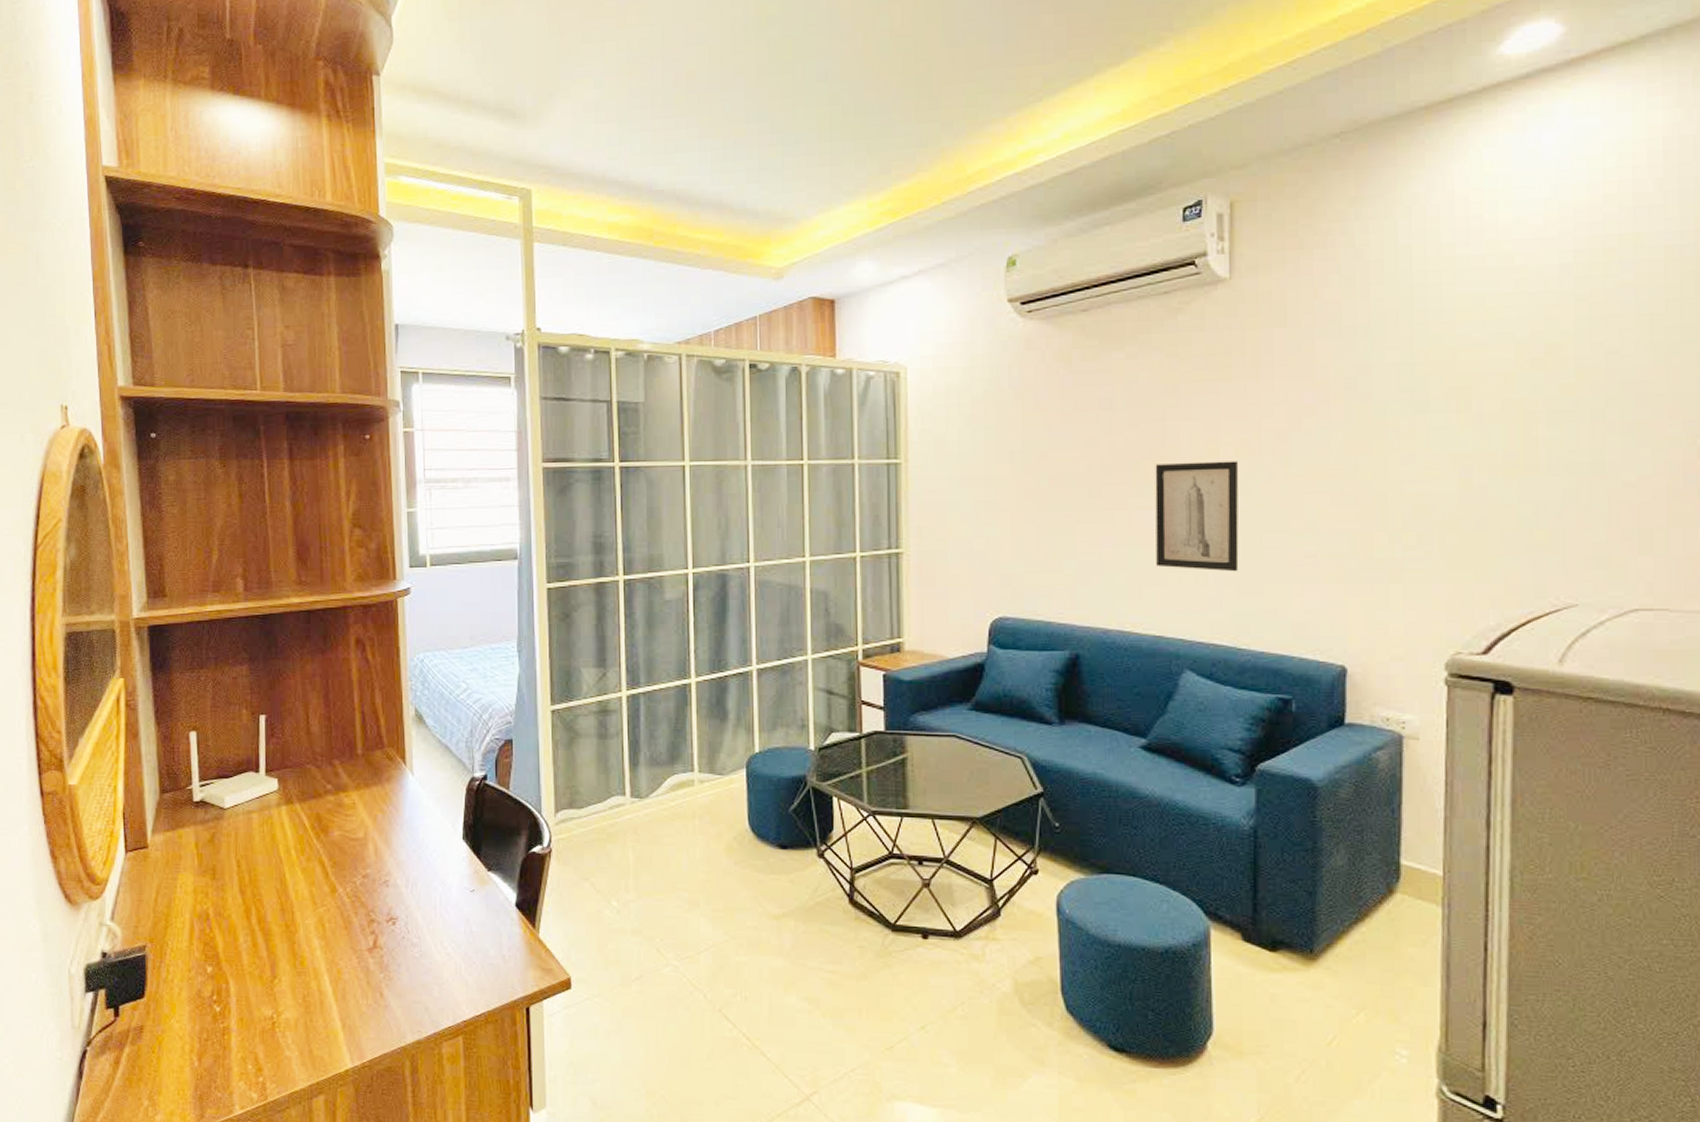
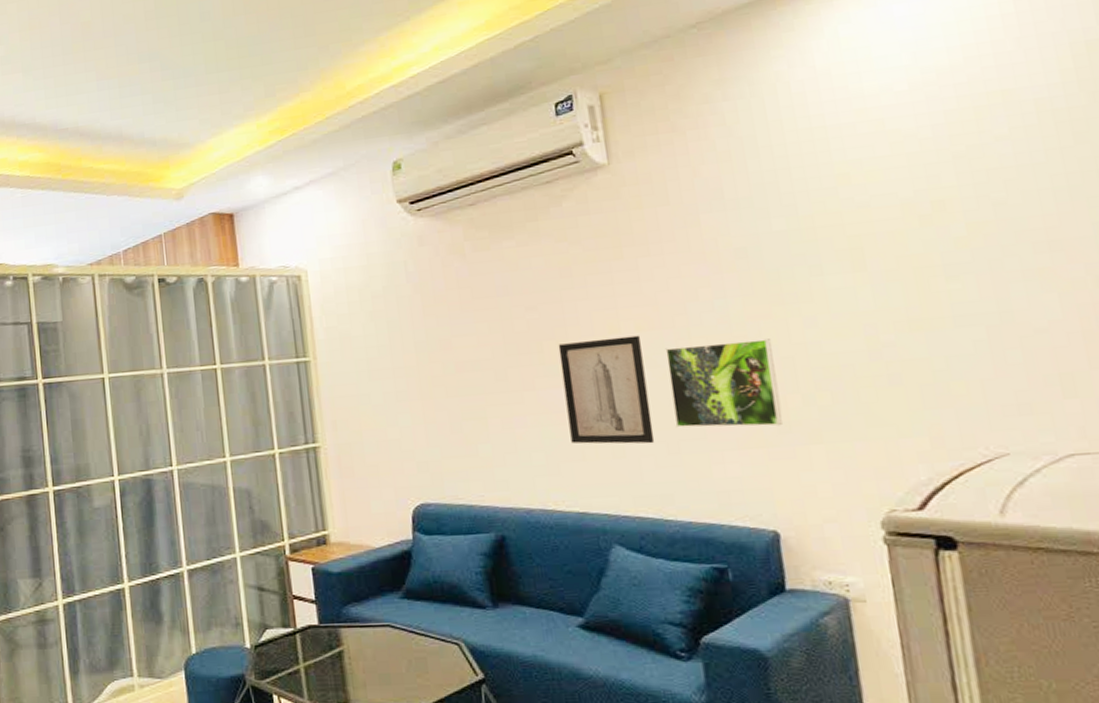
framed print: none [1260,474,1368,563] -> present [665,339,783,428]

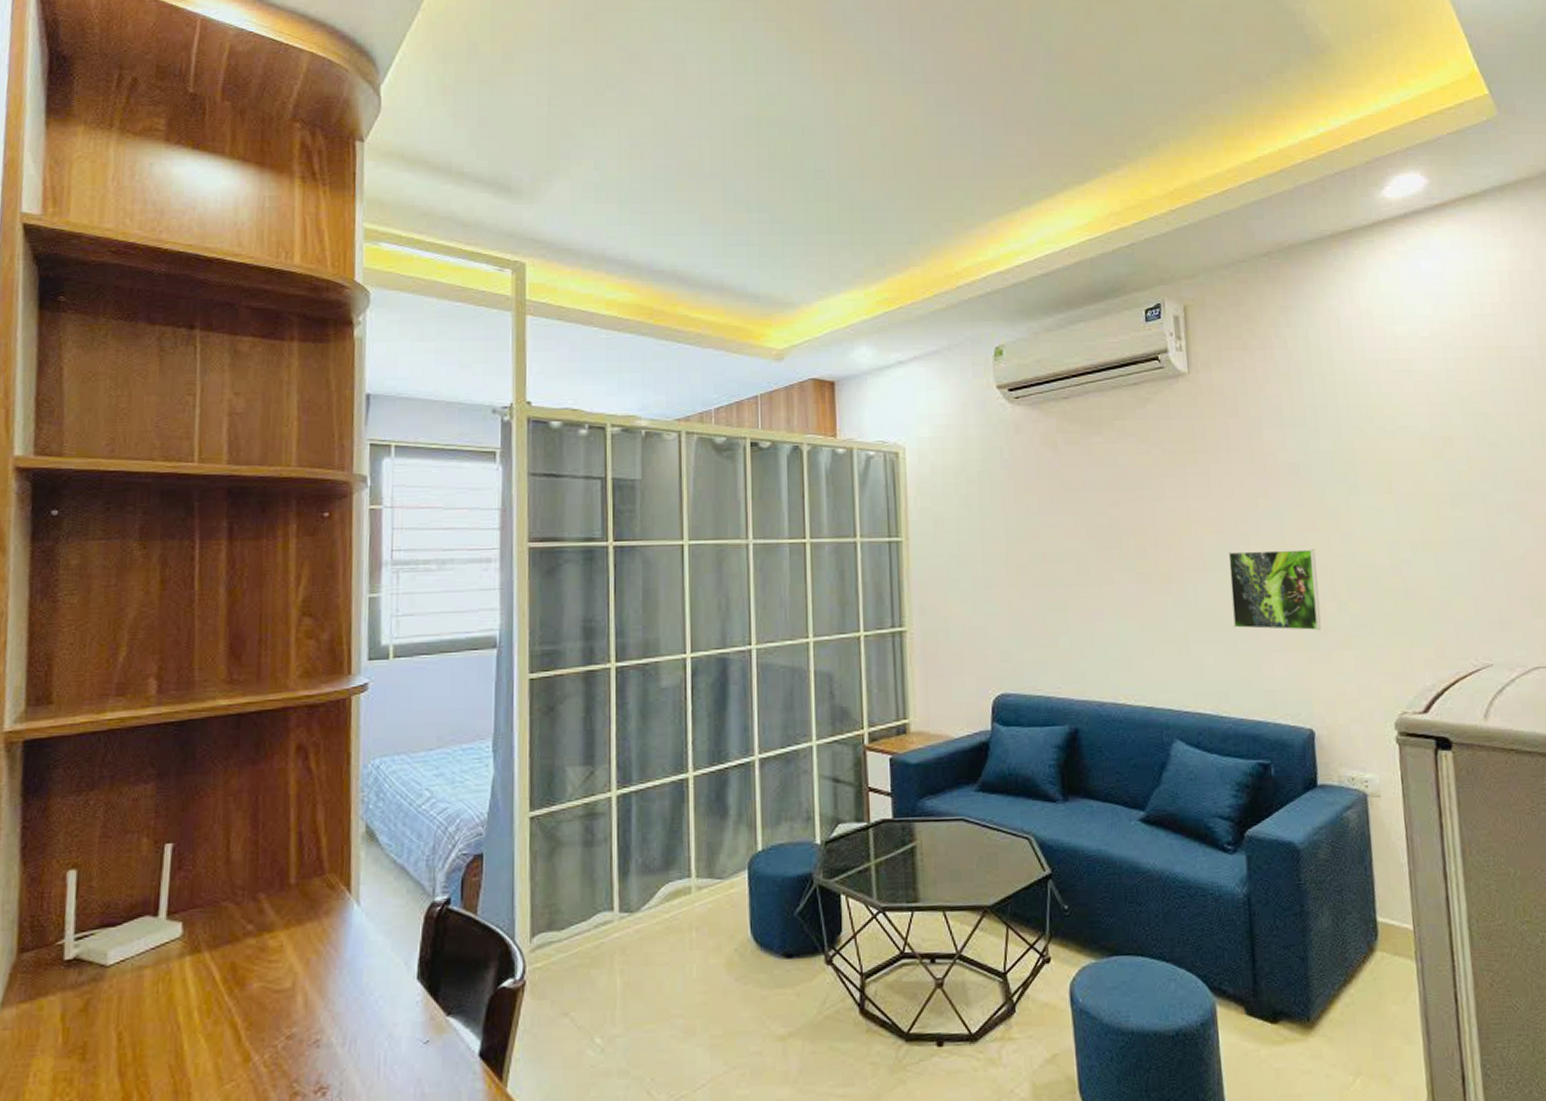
wall art: present [558,335,655,444] -> none [1136,538,1216,643]

